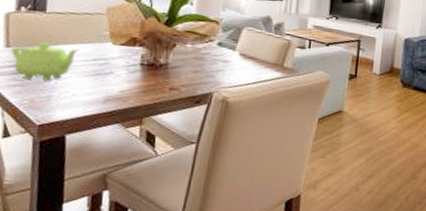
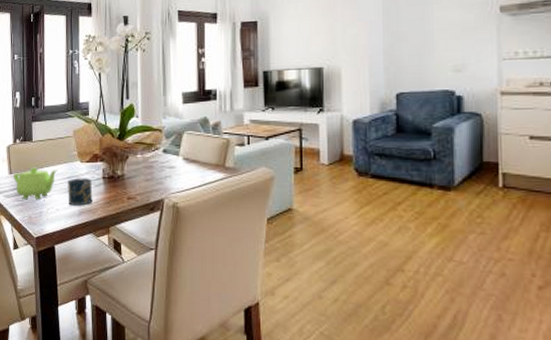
cup: none [90,61,126,93] -> present [68,177,93,206]

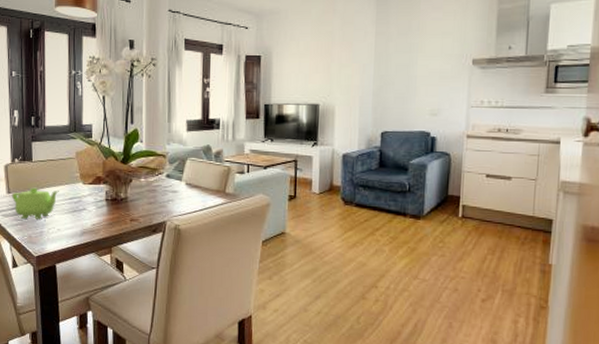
cup: present [68,177,93,206] -> none [69,198,96,226]

